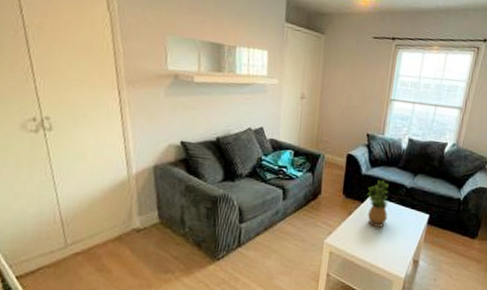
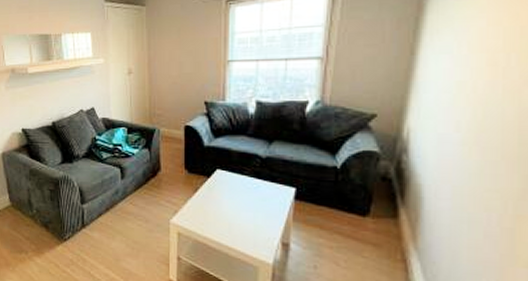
potted plant: present [367,179,389,227] -> none [213,150,241,204]

